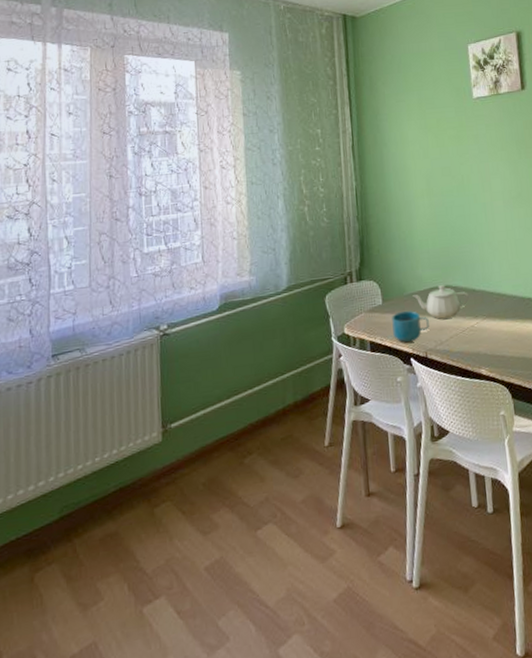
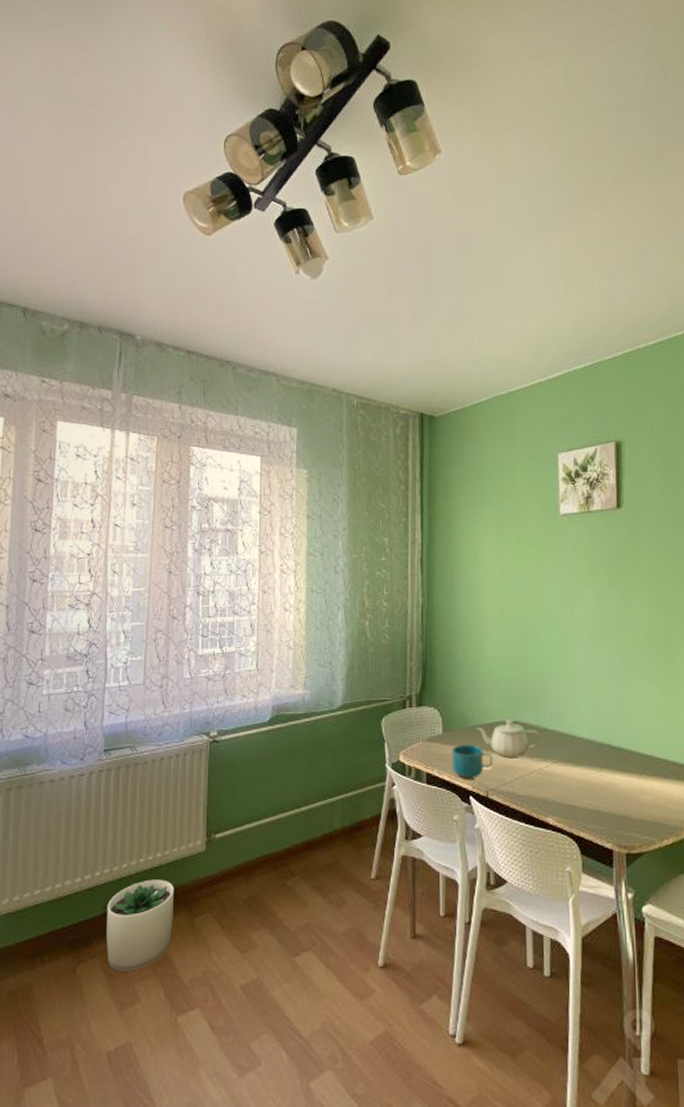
planter: none [63,475,133,573] -> present [106,879,175,971]

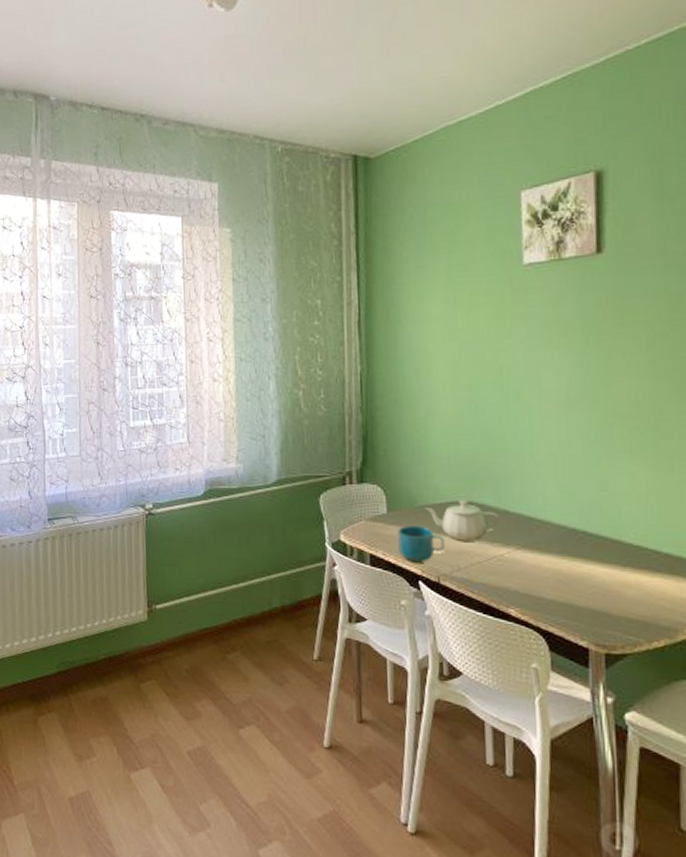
planter: present [106,879,175,971] -> none [60,644,121,728]

